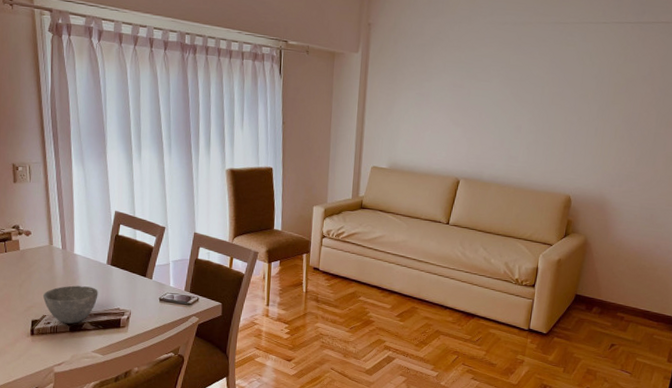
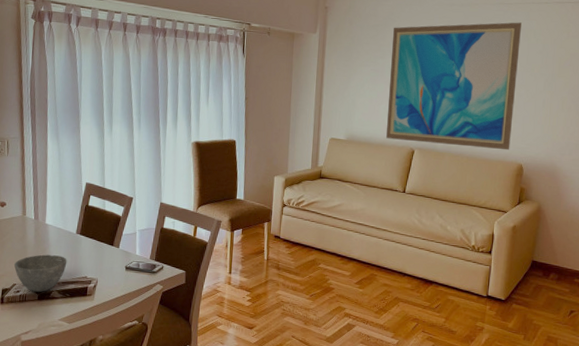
wall art: none [431,43,577,181] -> present [386,22,522,151]

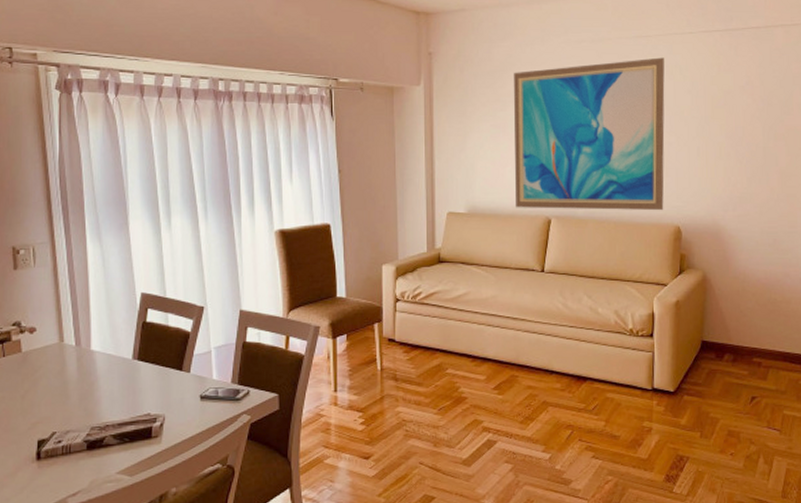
bowl: present [13,254,67,292] -> none [51,390,123,440]

